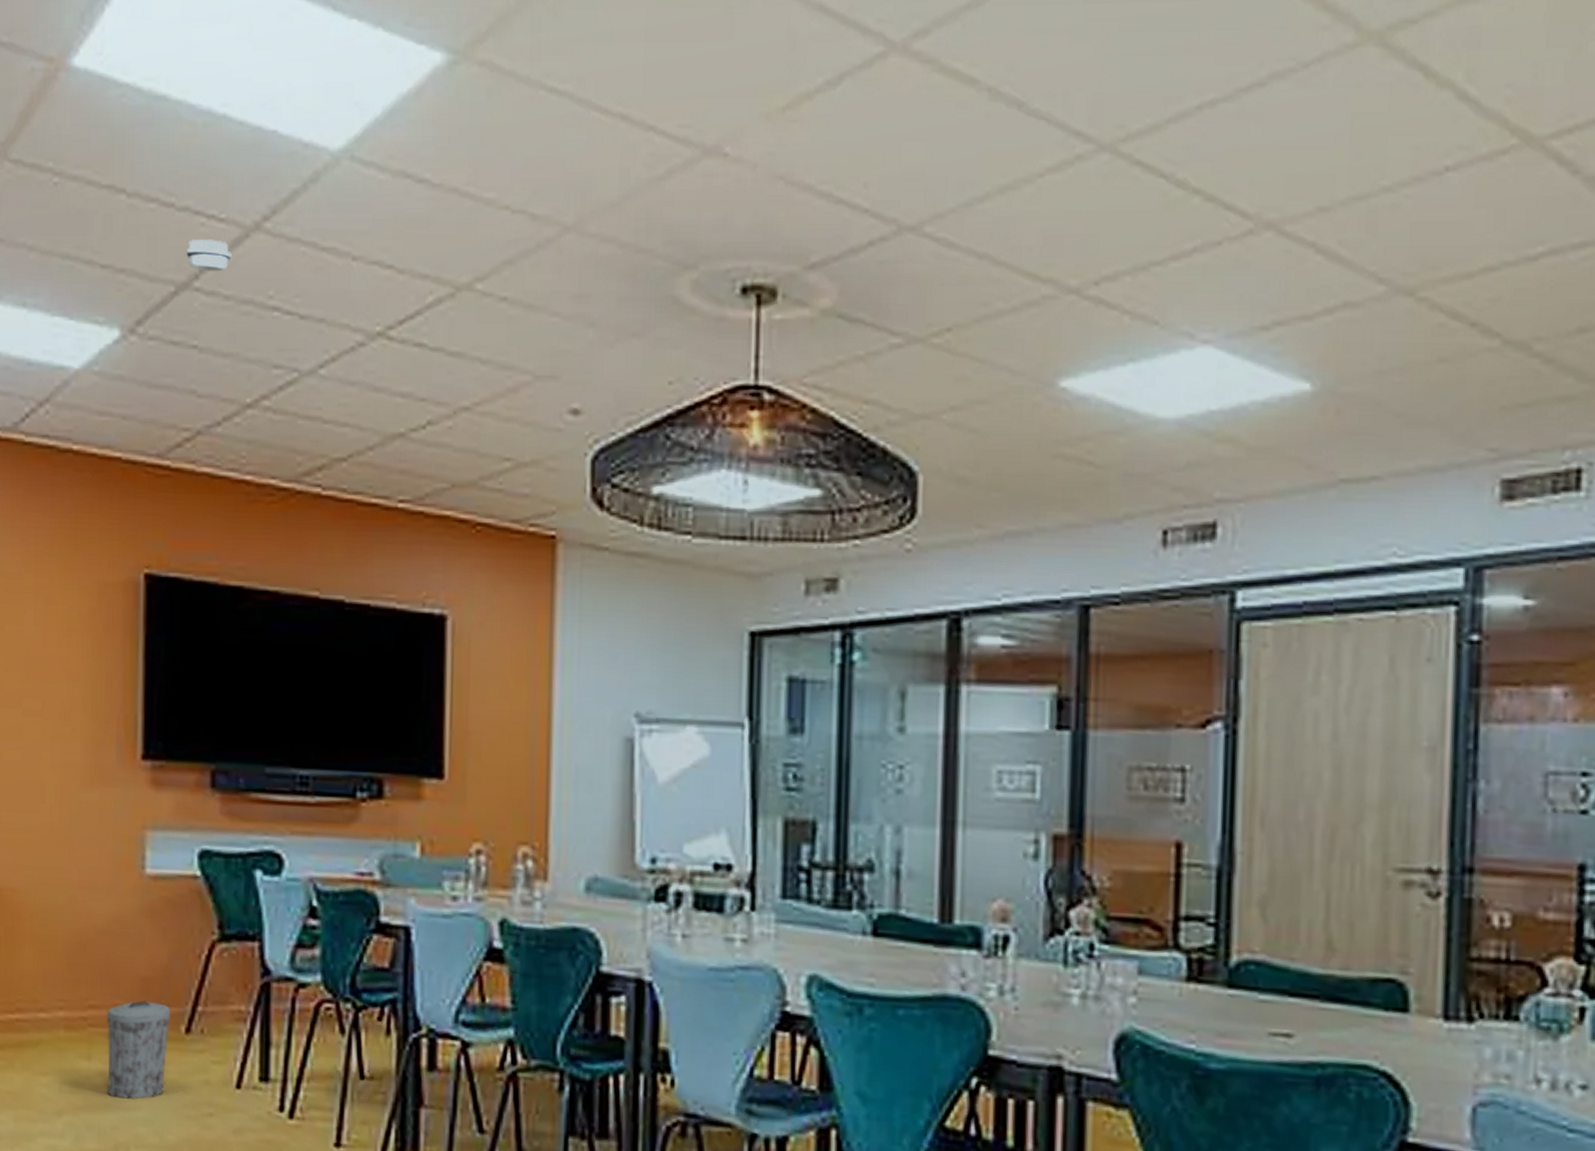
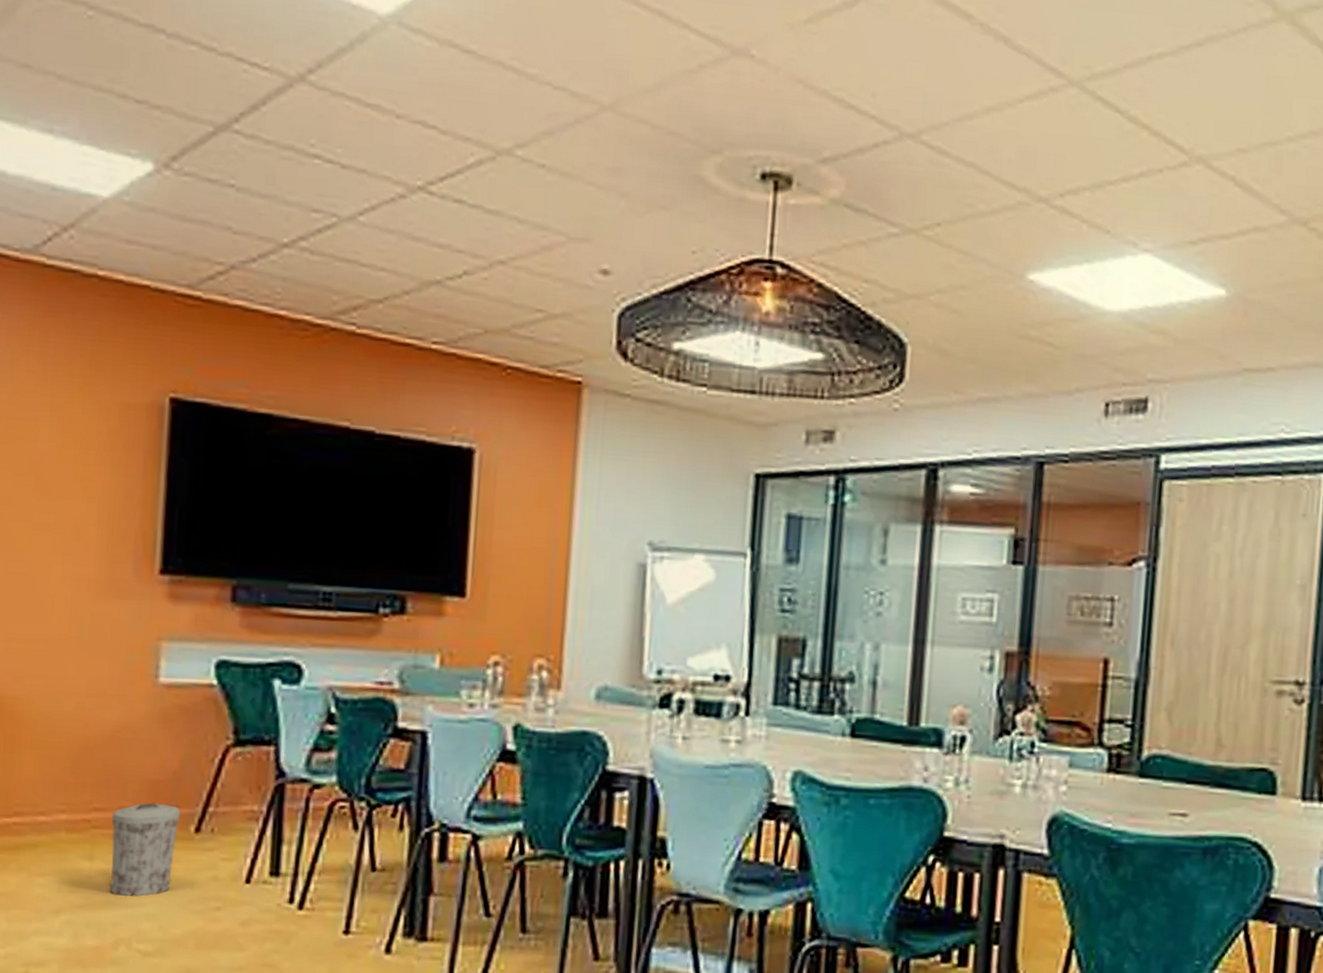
smoke detector: present [186,239,232,272] -> none [227,84,274,117]

